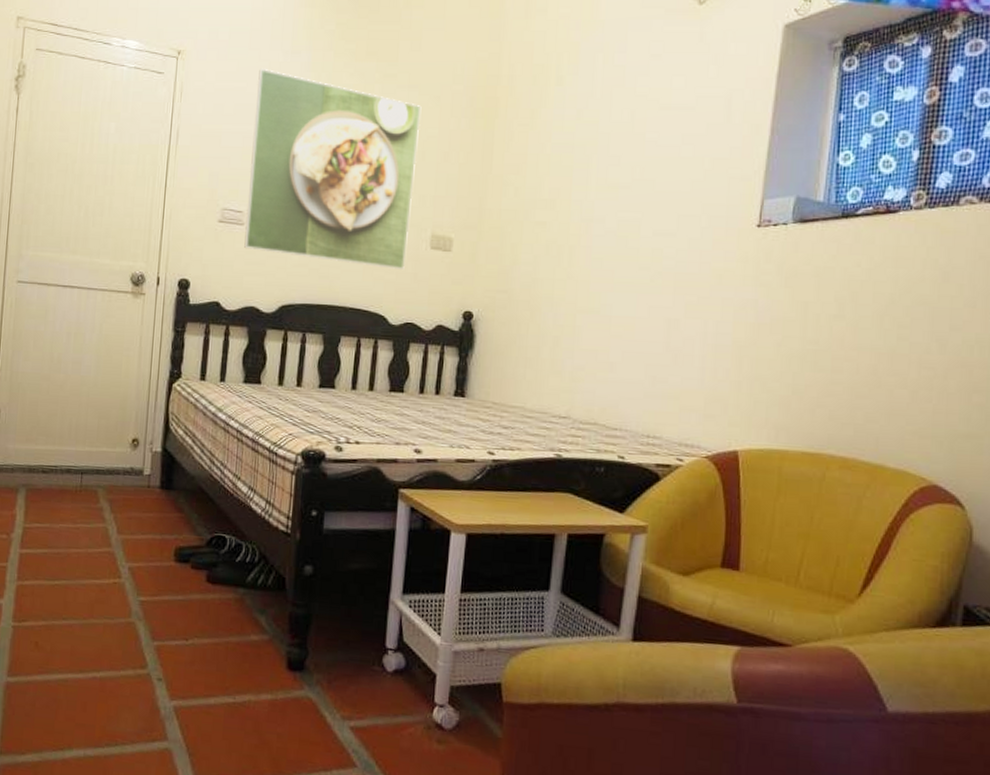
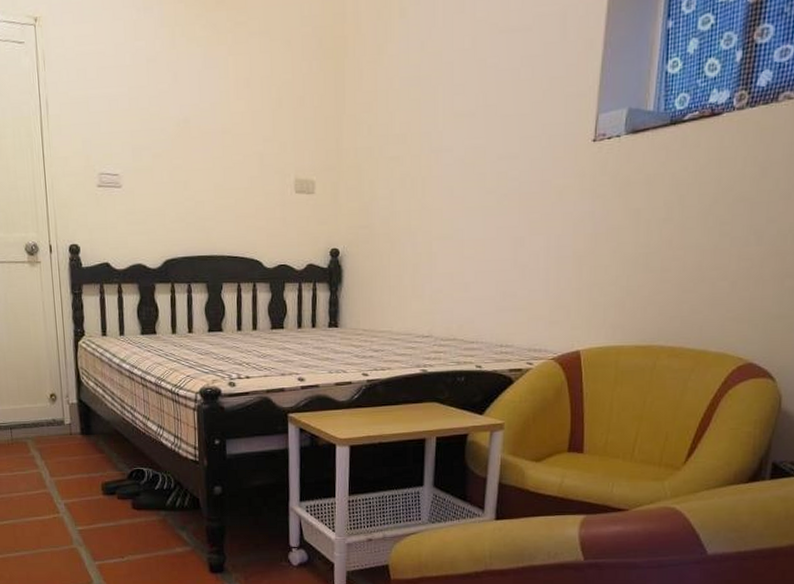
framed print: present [244,68,422,269] -> none [115,28,275,216]

